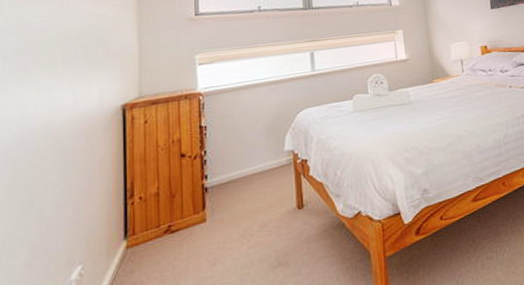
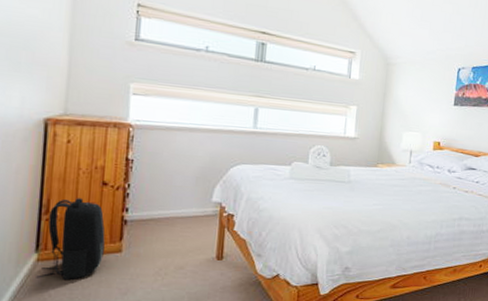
backpack: none [127,175,189,267] -> present [36,198,105,281]

